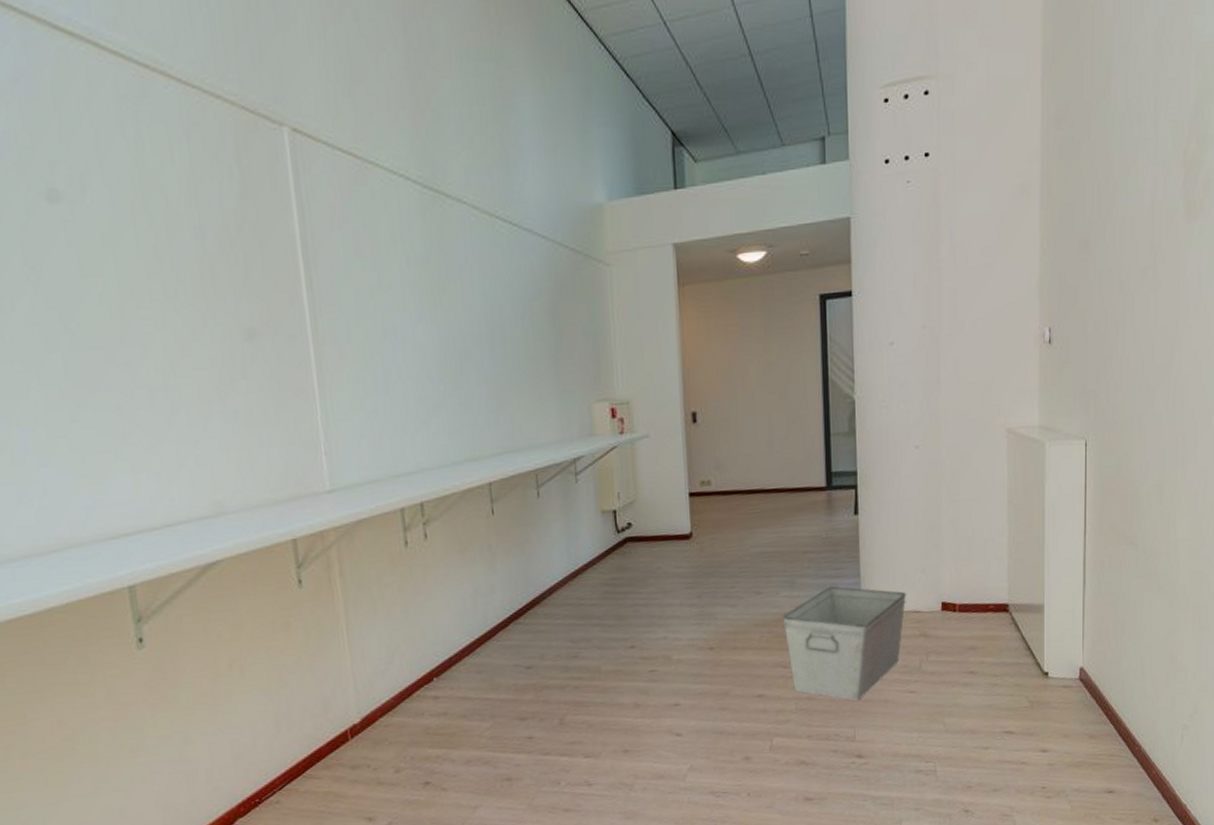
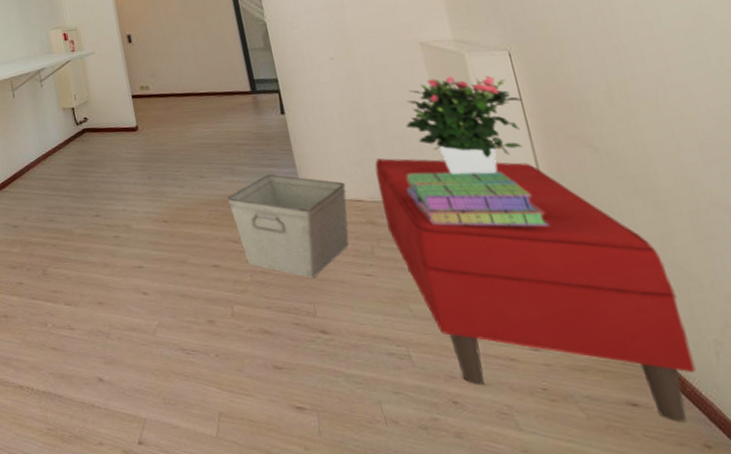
bench: none [937,562,1166,803] -> present [374,158,696,423]
stack of books: none [964,573,1081,634] -> present [407,171,549,227]
potted flower: none [976,467,1086,578] -> present [405,75,523,174]

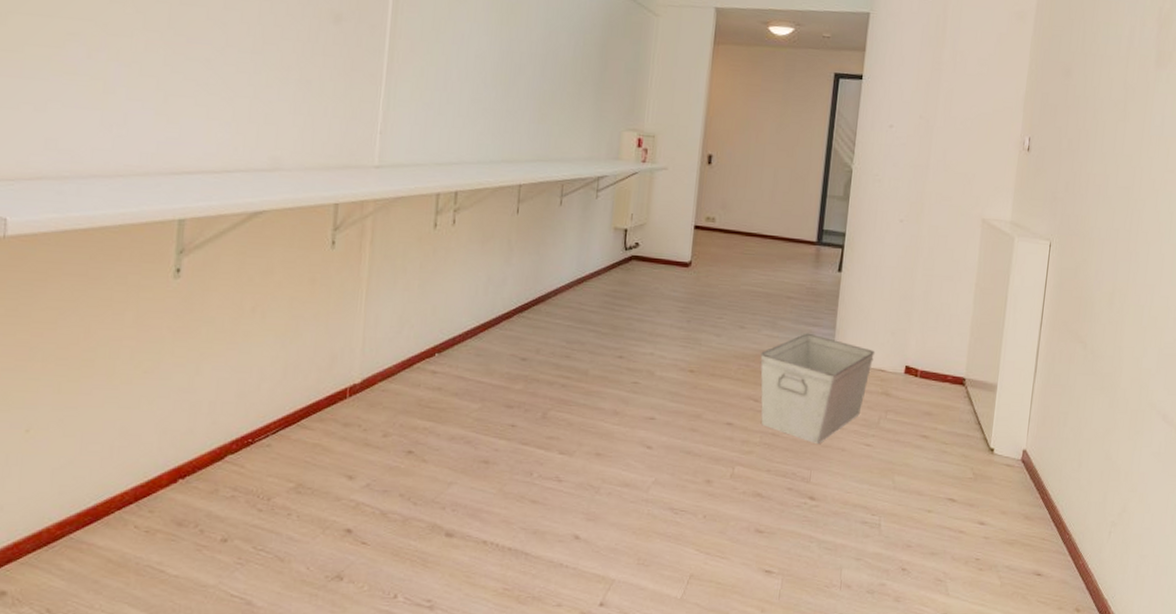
bench: present [374,158,696,423] -> none [898,330,1100,590]
potted flower: present [405,75,523,174] -> none [945,257,1046,358]
stack of books: present [407,171,549,227] -> none [926,349,1029,412]

